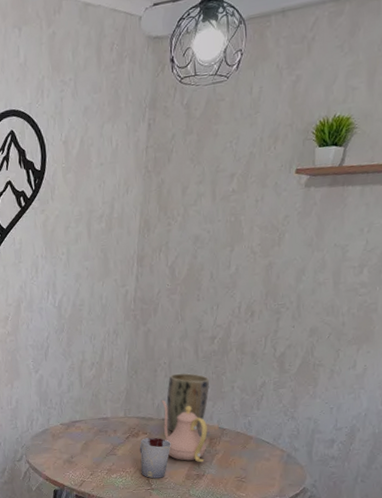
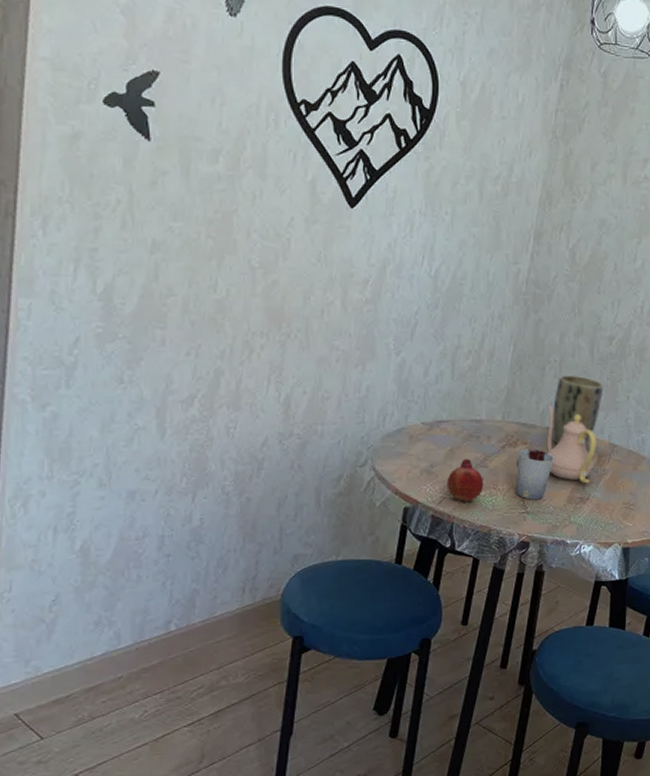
fruit: none [85,449,115,484] -> present [447,458,484,503]

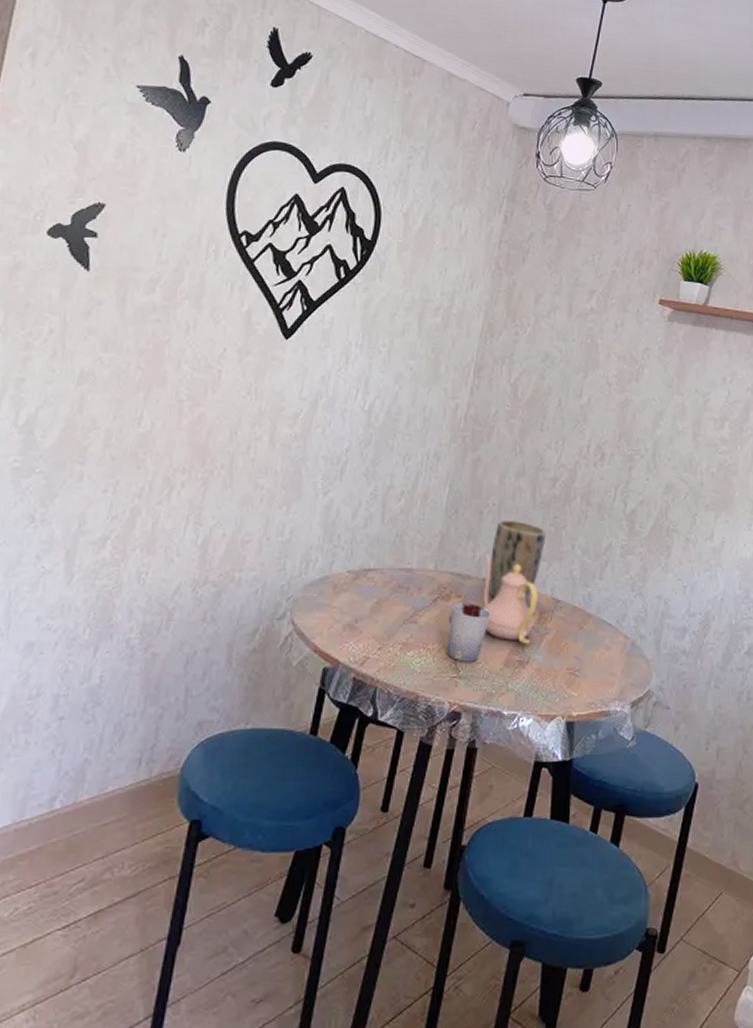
fruit: present [447,458,484,503] -> none [371,612,413,664]

